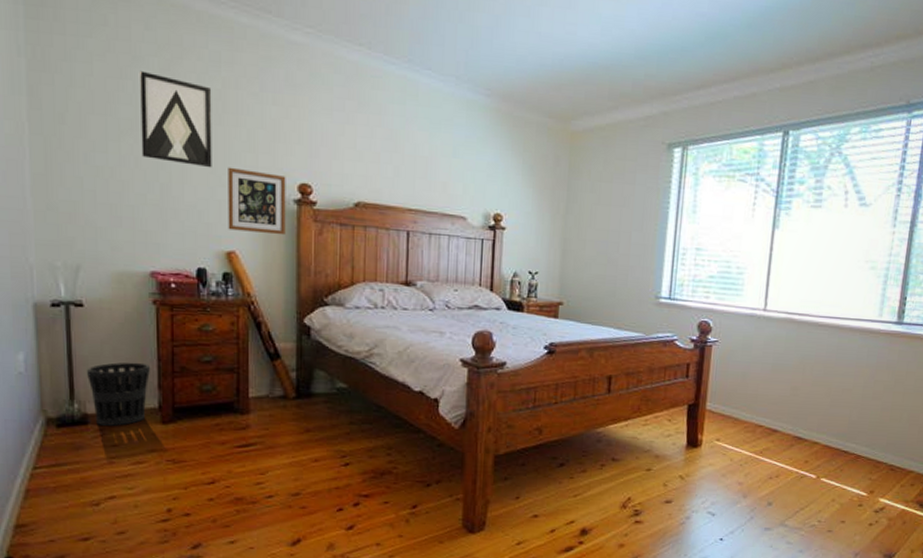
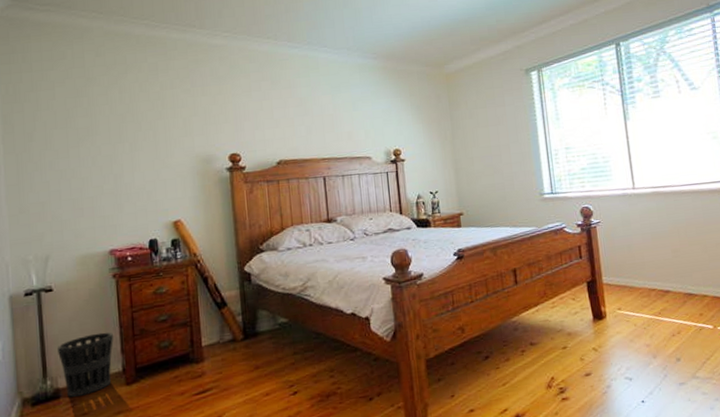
wall art: present [140,70,212,168] -> none [93,88,156,157]
picture frame: present [228,167,286,236] -> none [169,150,222,203]

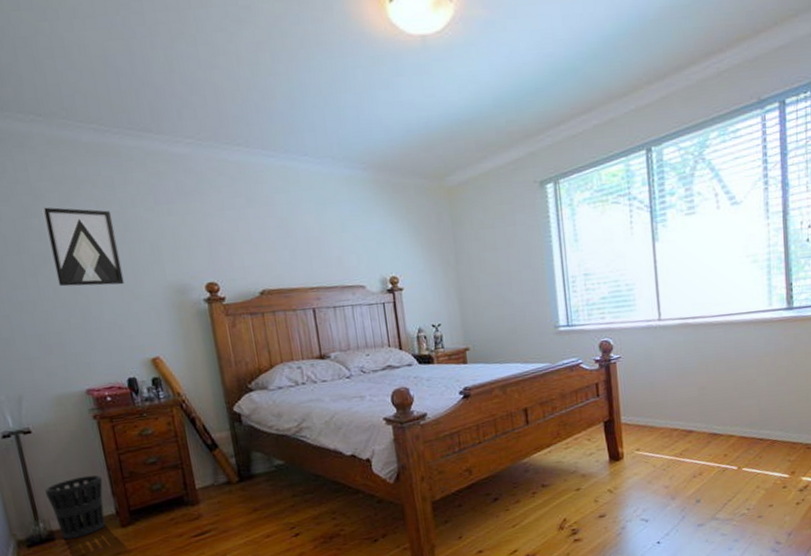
wall art: none [93,88,156,157] -> present [43,207,124,287]

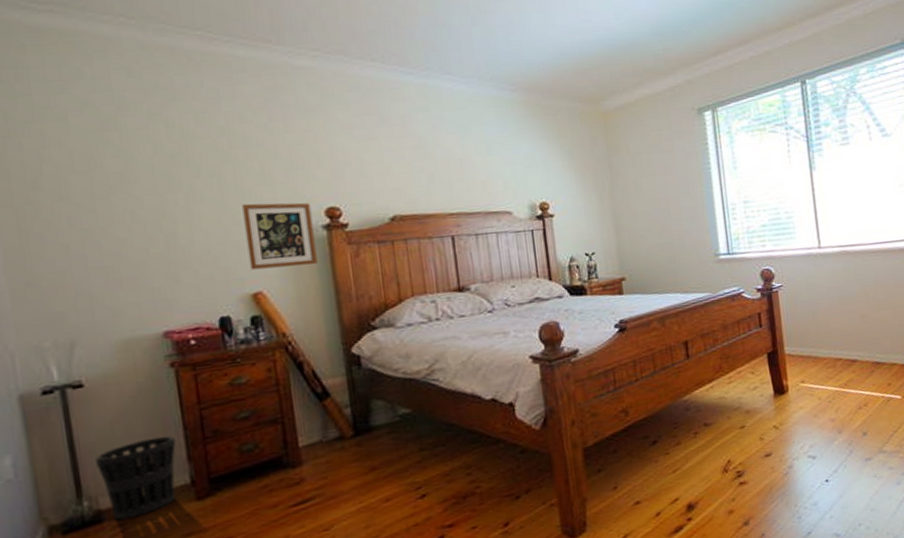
wall art: present [43,207,124,287] -> none [127,119,224,211]
picture frame: none [138,279,202,338] -> present [242,202,318,270]

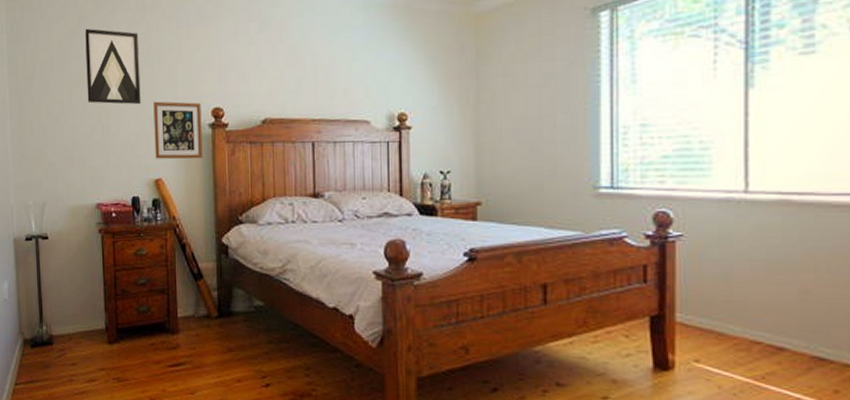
wastebasket: present [96,435,176,520] -> none [52,287,98,346]
wall art: none [127,119,224,211] -> present [85,28,141,105]

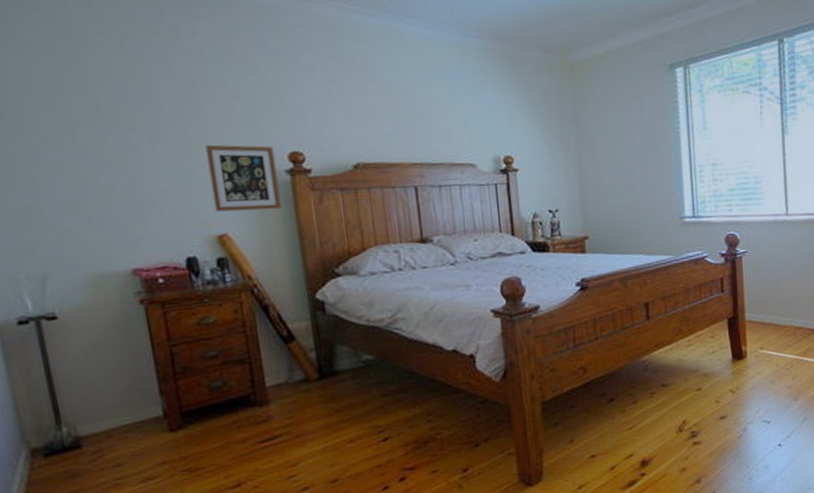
wall art: present [85,28,141,105] -> none [87,53,187,149]

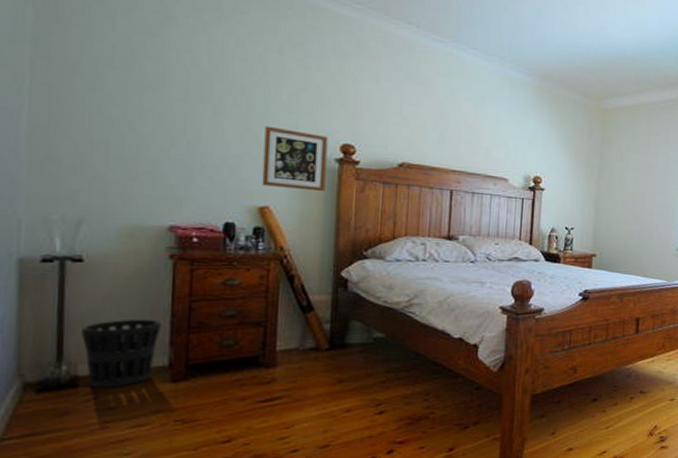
wastebasket: none [72,369,149,446] -> present [82,319,161,387]

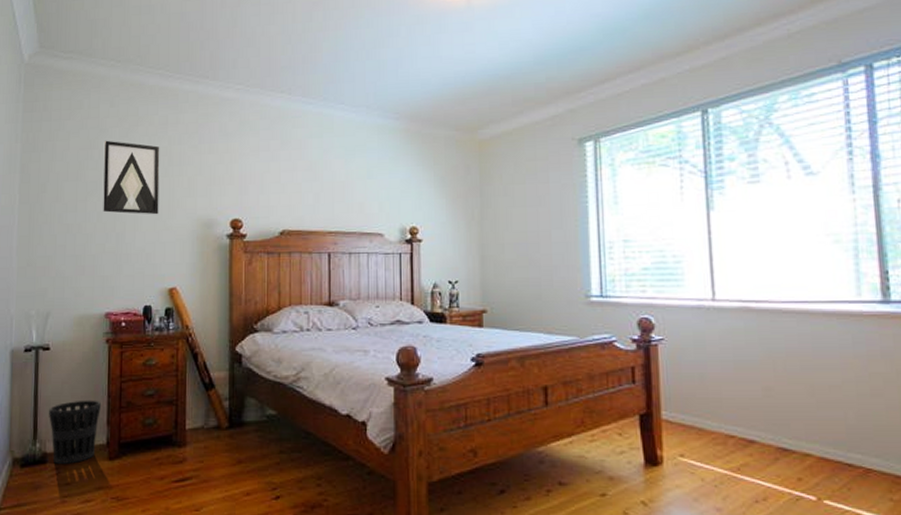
wall art: none [167,29,252,126] -> present [103,140,160,215]
picture frame: present [262,125,328,192] -> none [170,212,220,269]

